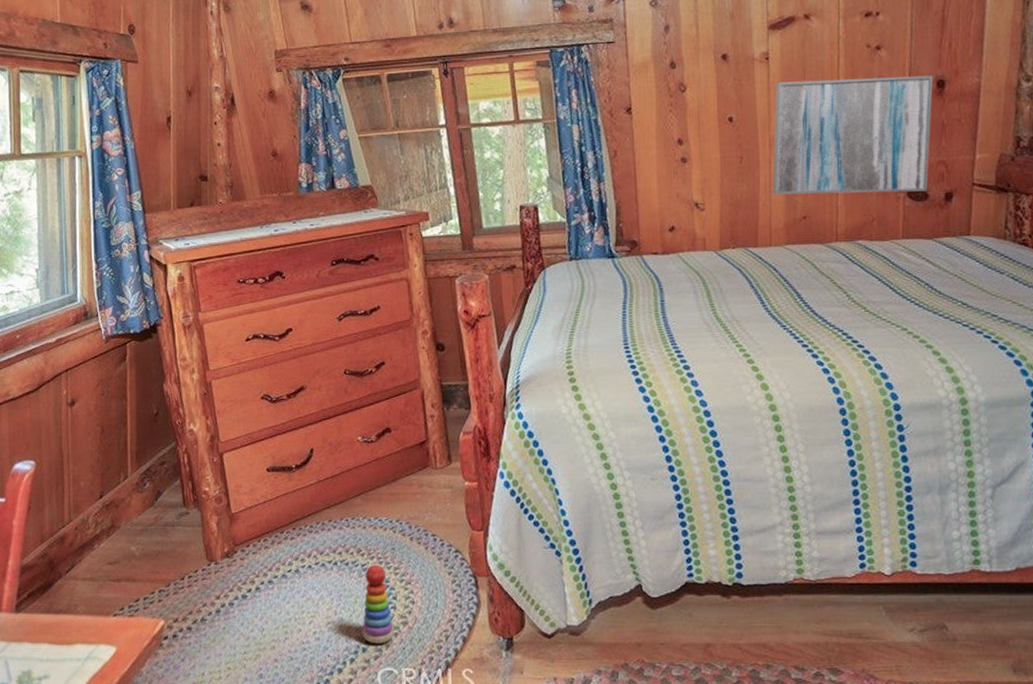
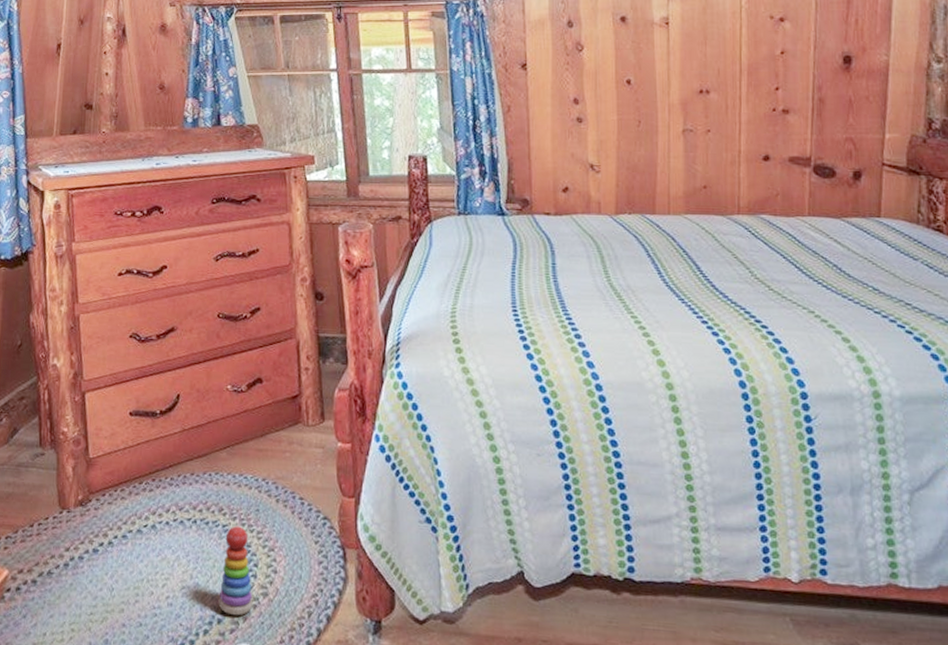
wall art: present [772,75,933,195] -> none [670,48,839,168]

